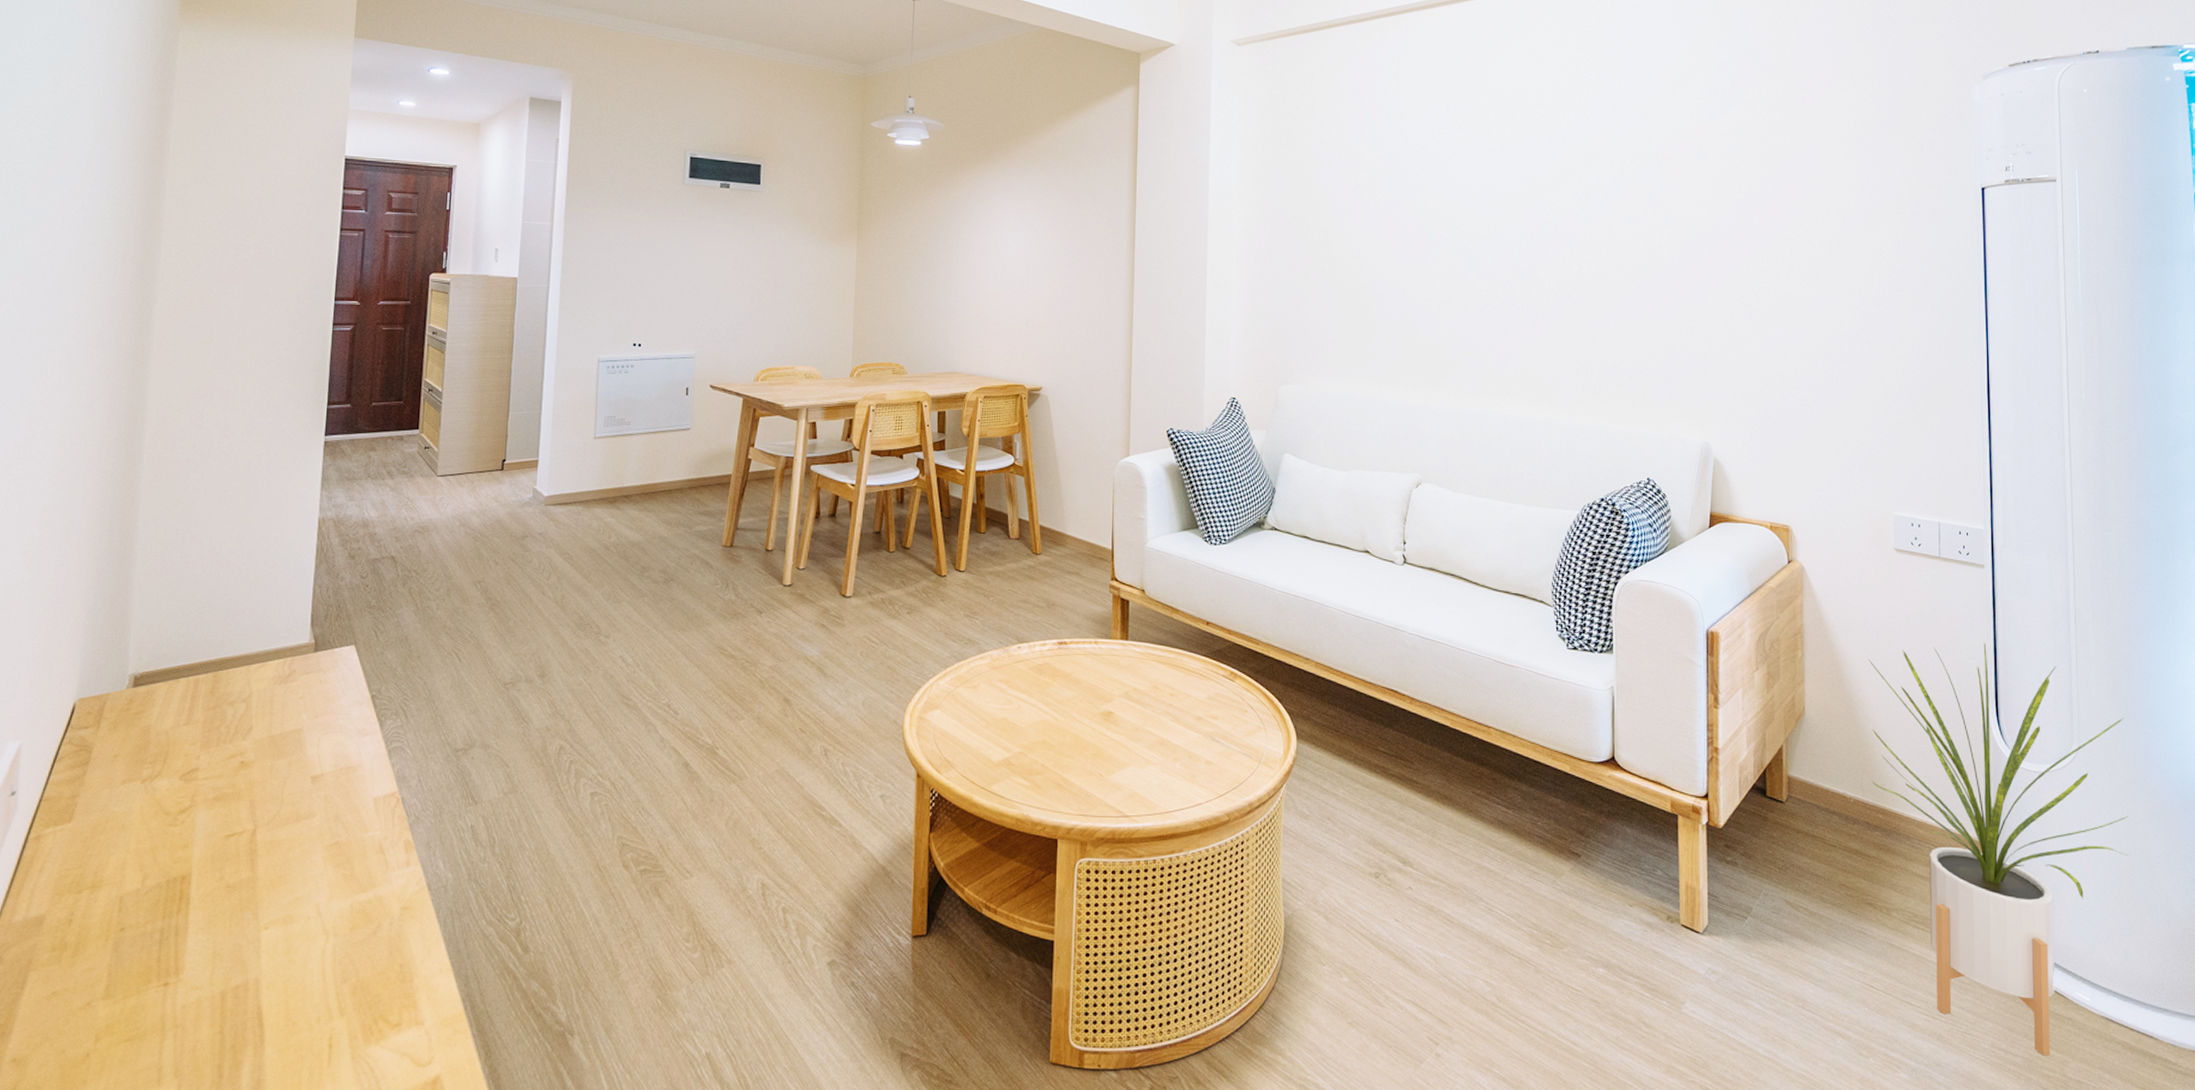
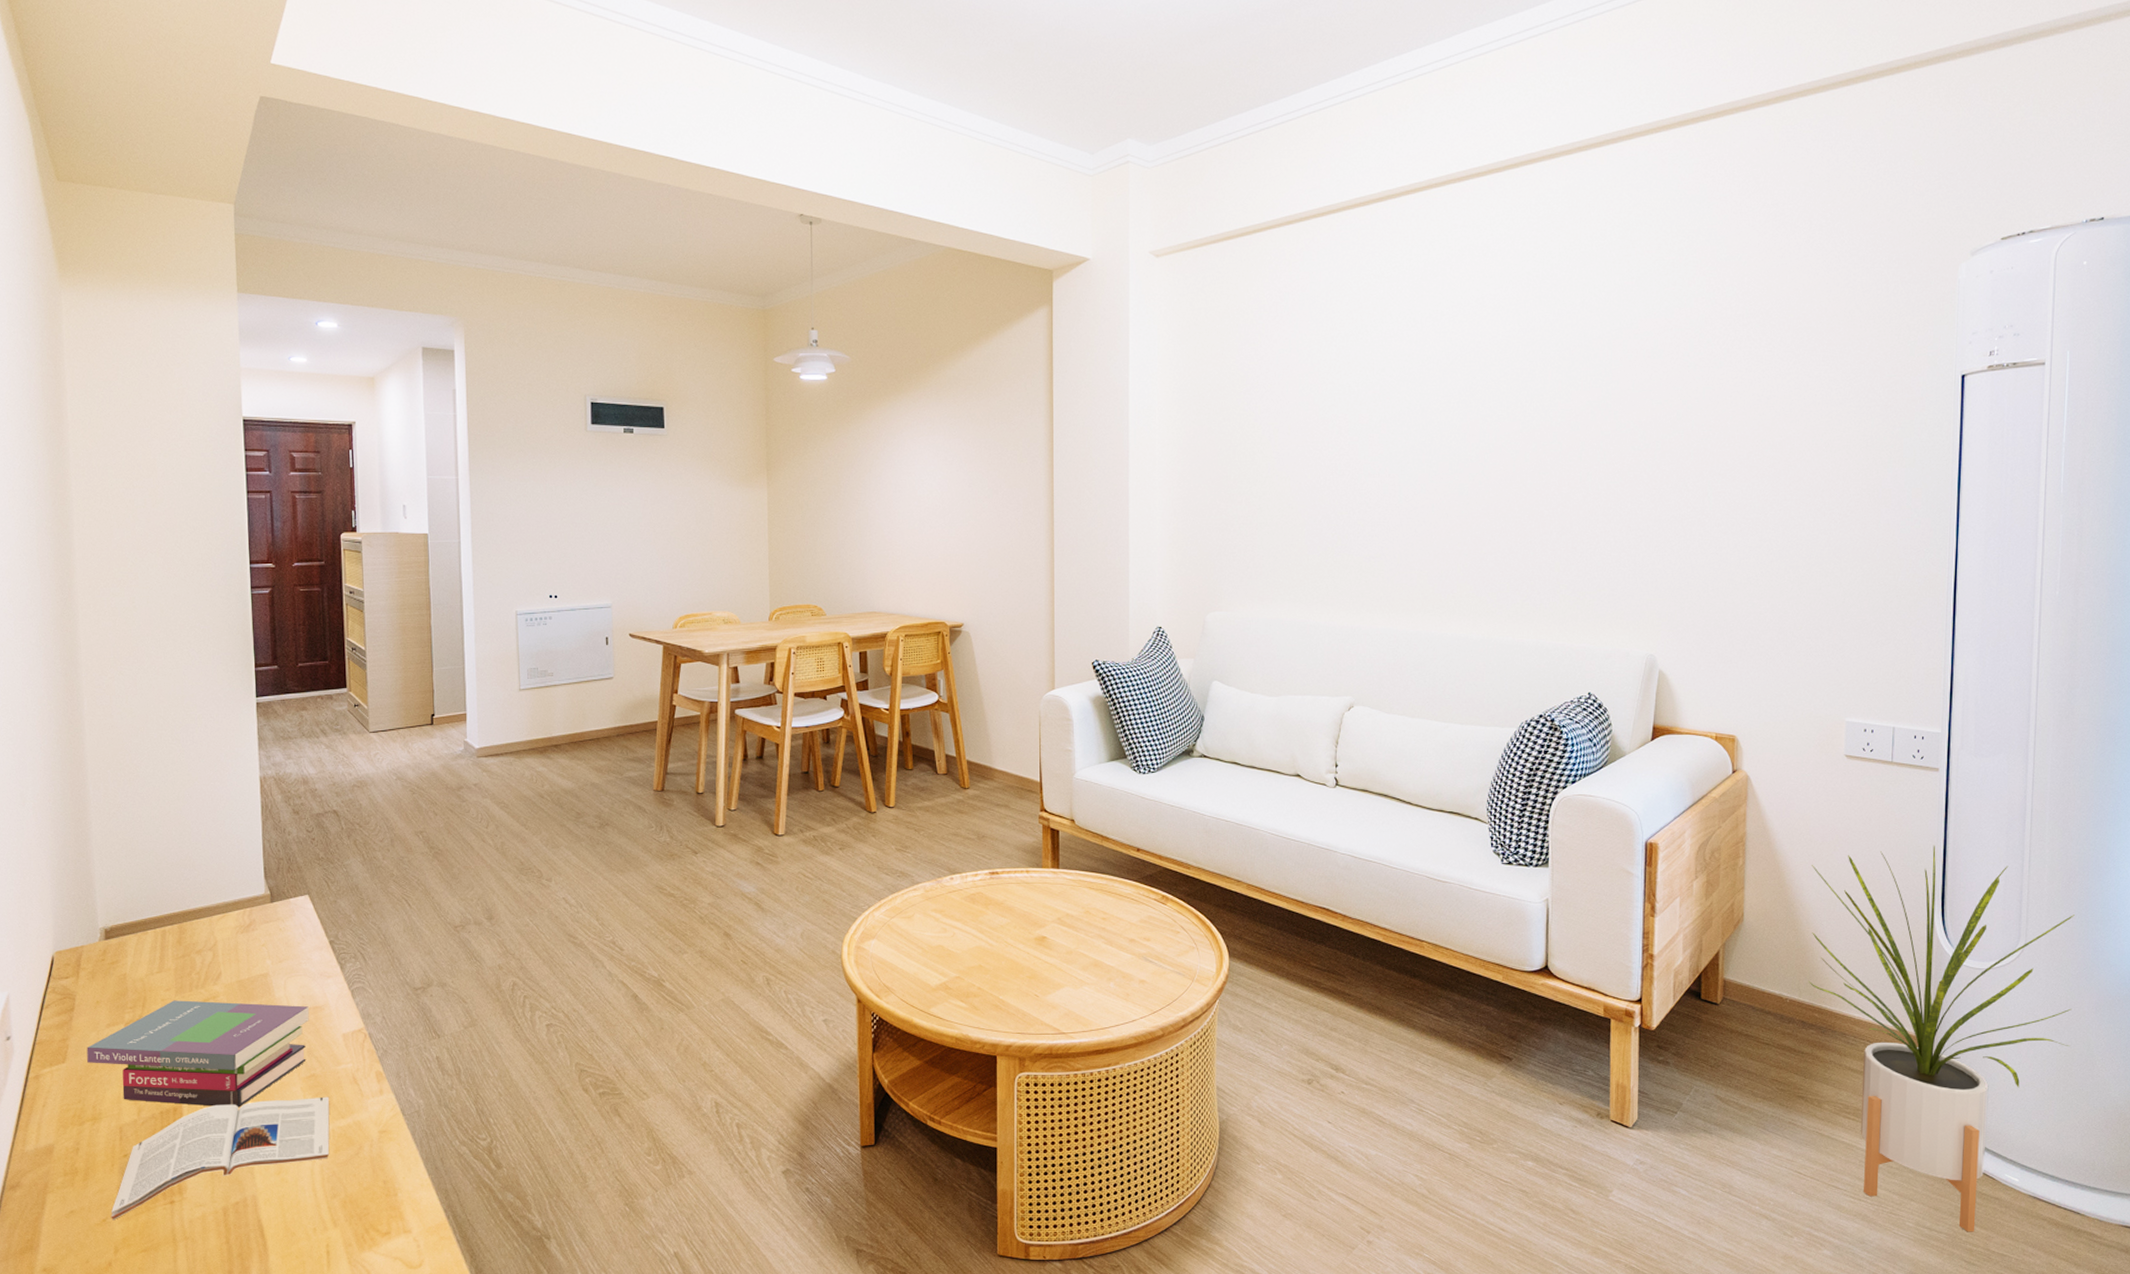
books: none [95,756,341,877] -> present [86,1000,309,1108]
magazine: none [96,867,352,1004] -> present [110,1096,330,1221]

